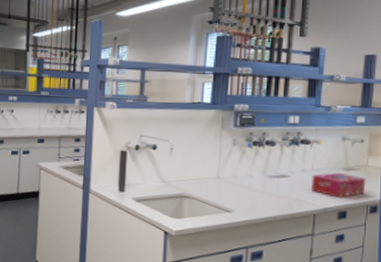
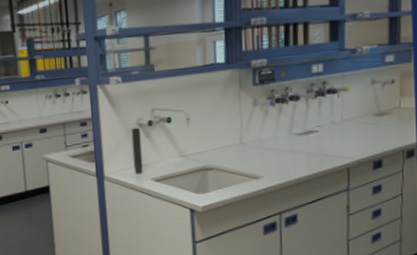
tissue box: present [311,172,366,198] -> none [342,119,400,147]

